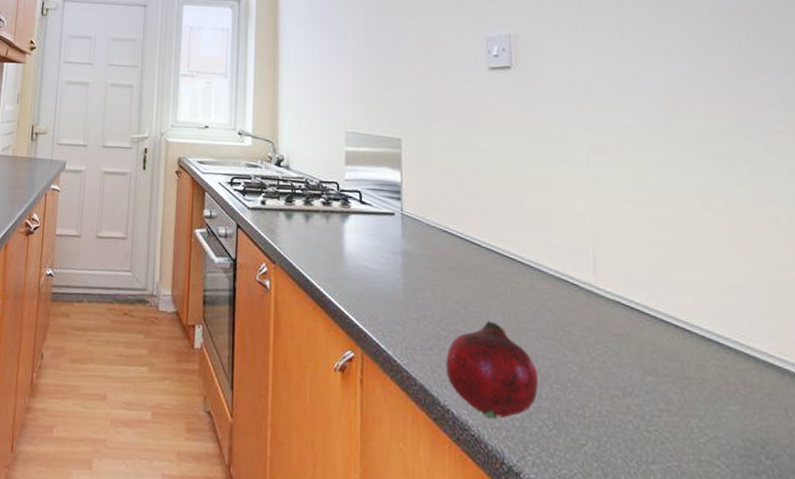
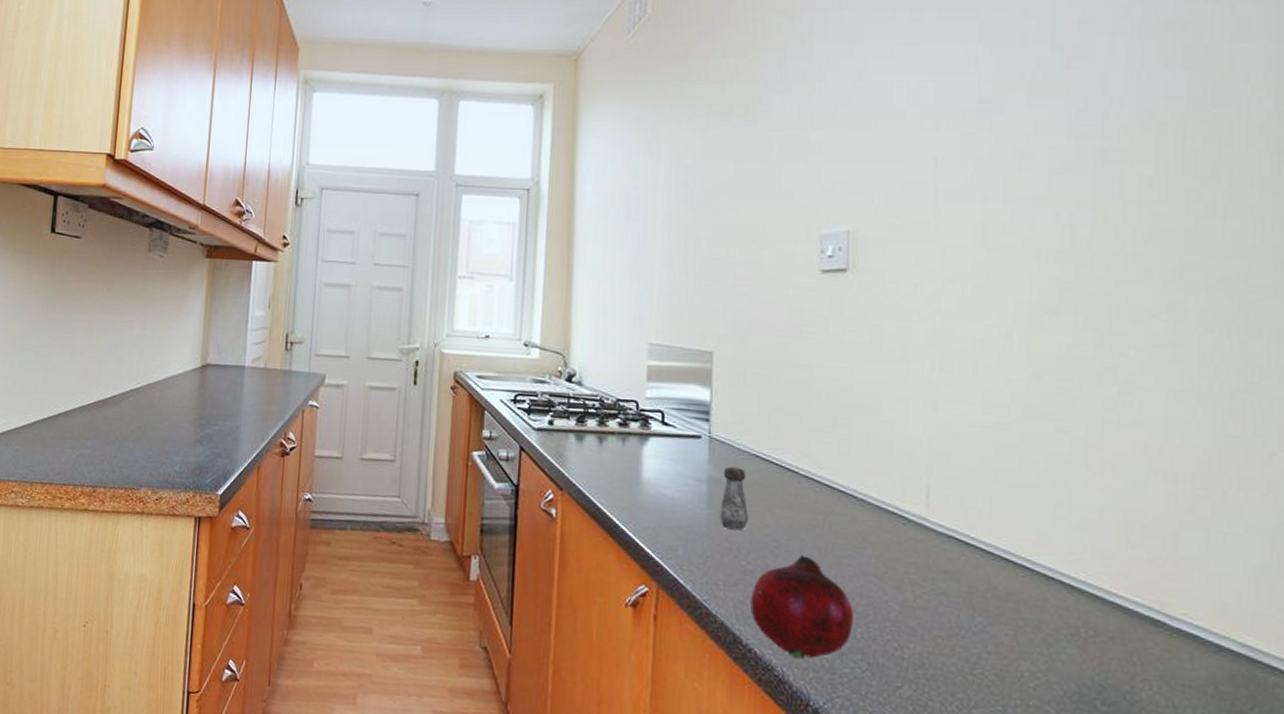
salt shaker: none [413,241,440,299] -> present [718,467,749,531]

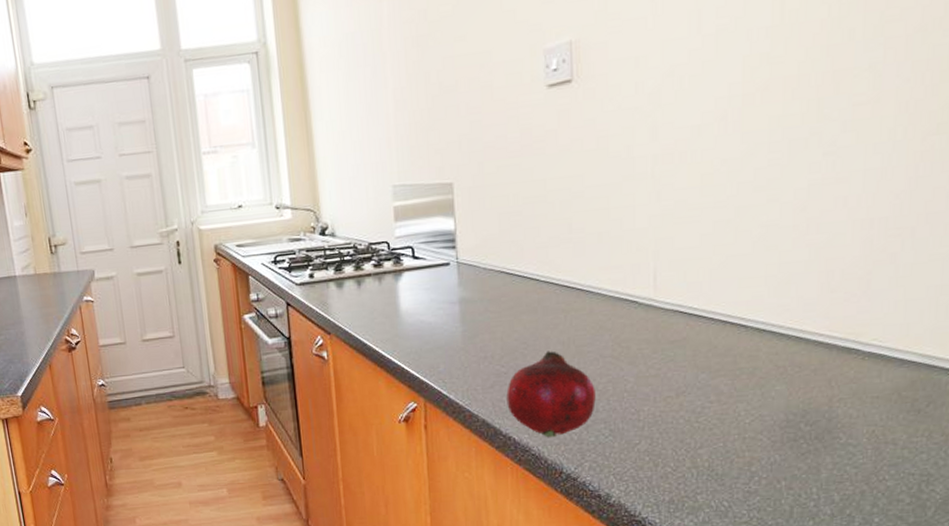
salt shaker: present [718,467,749,531] -> none [471,285,500,341]

